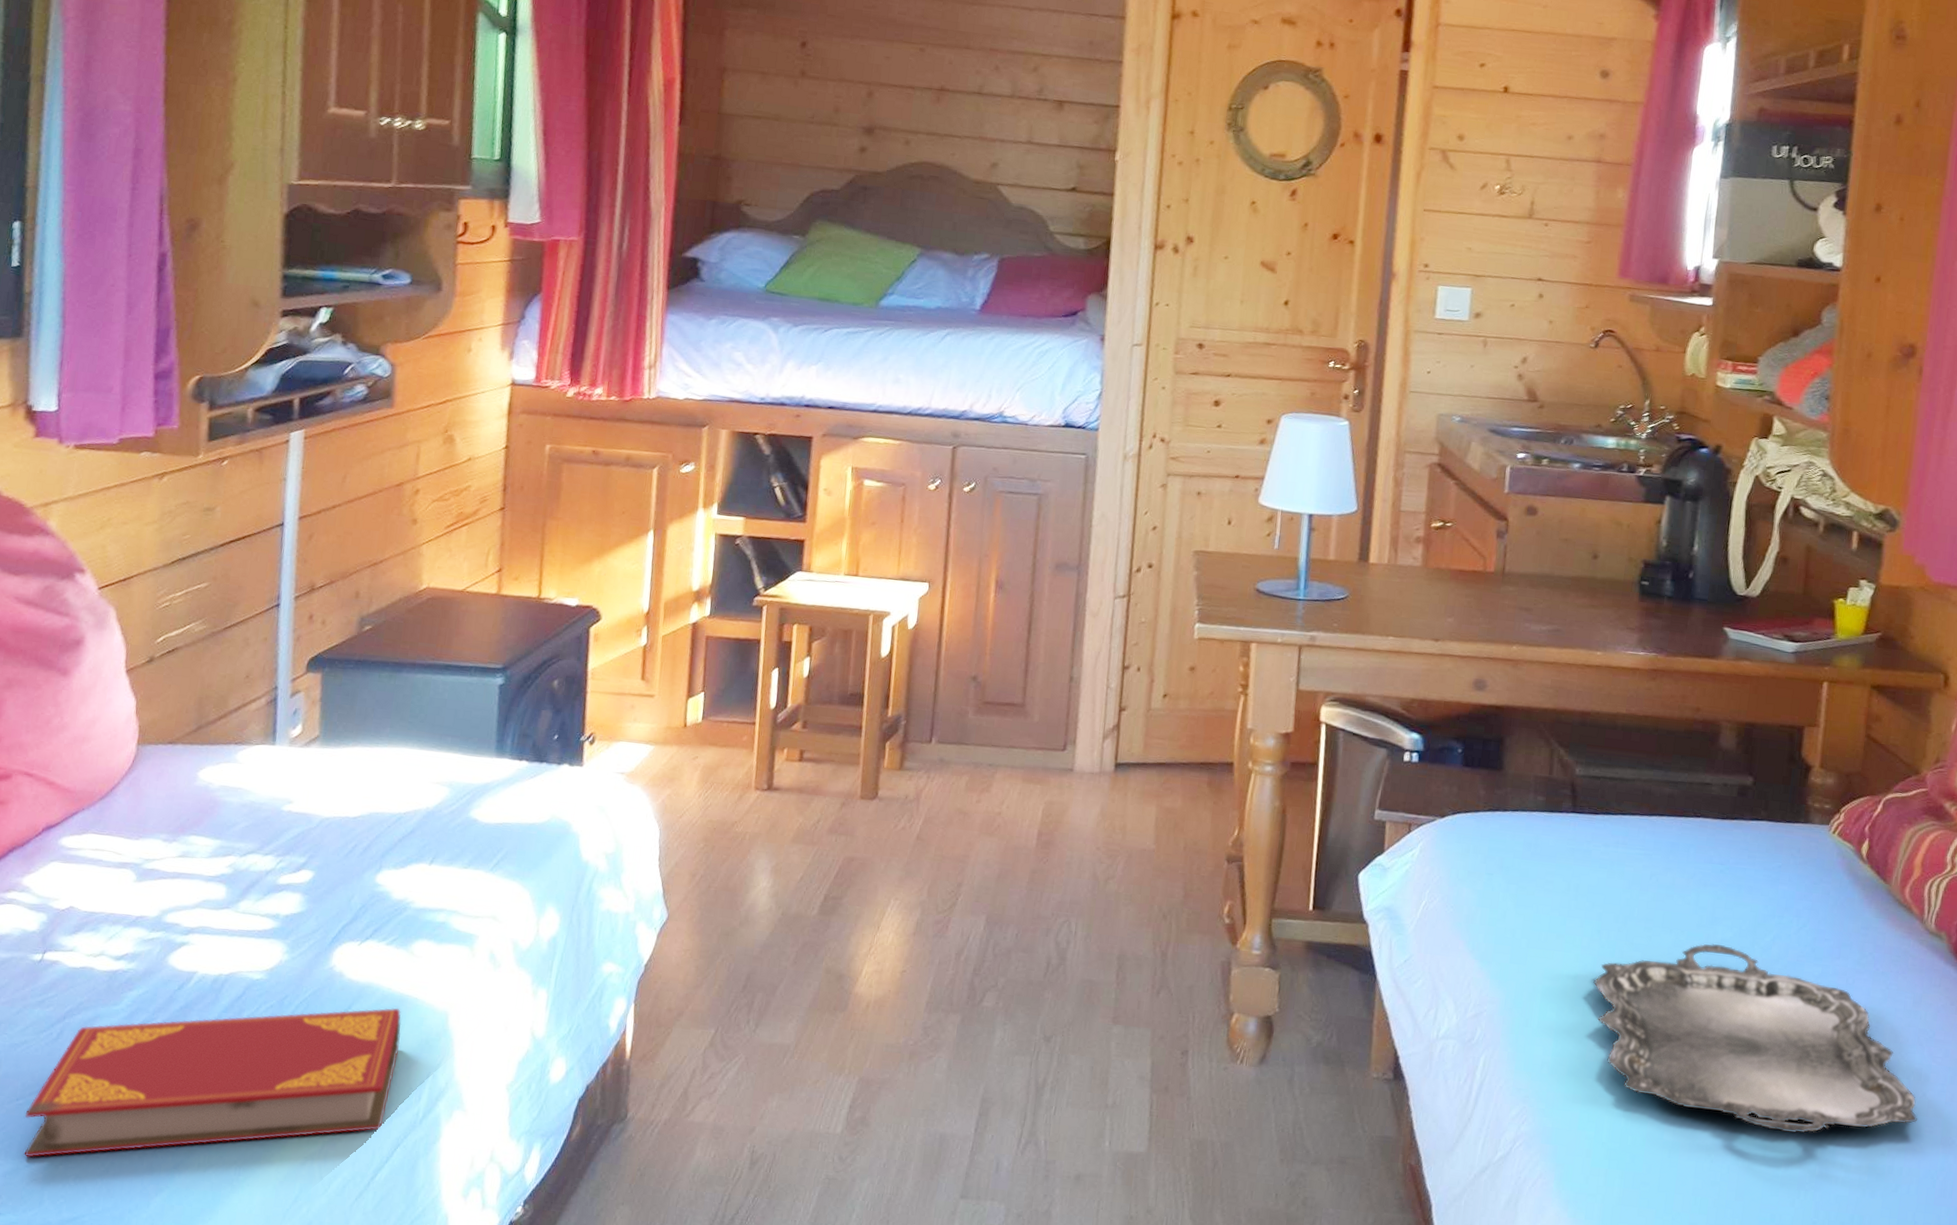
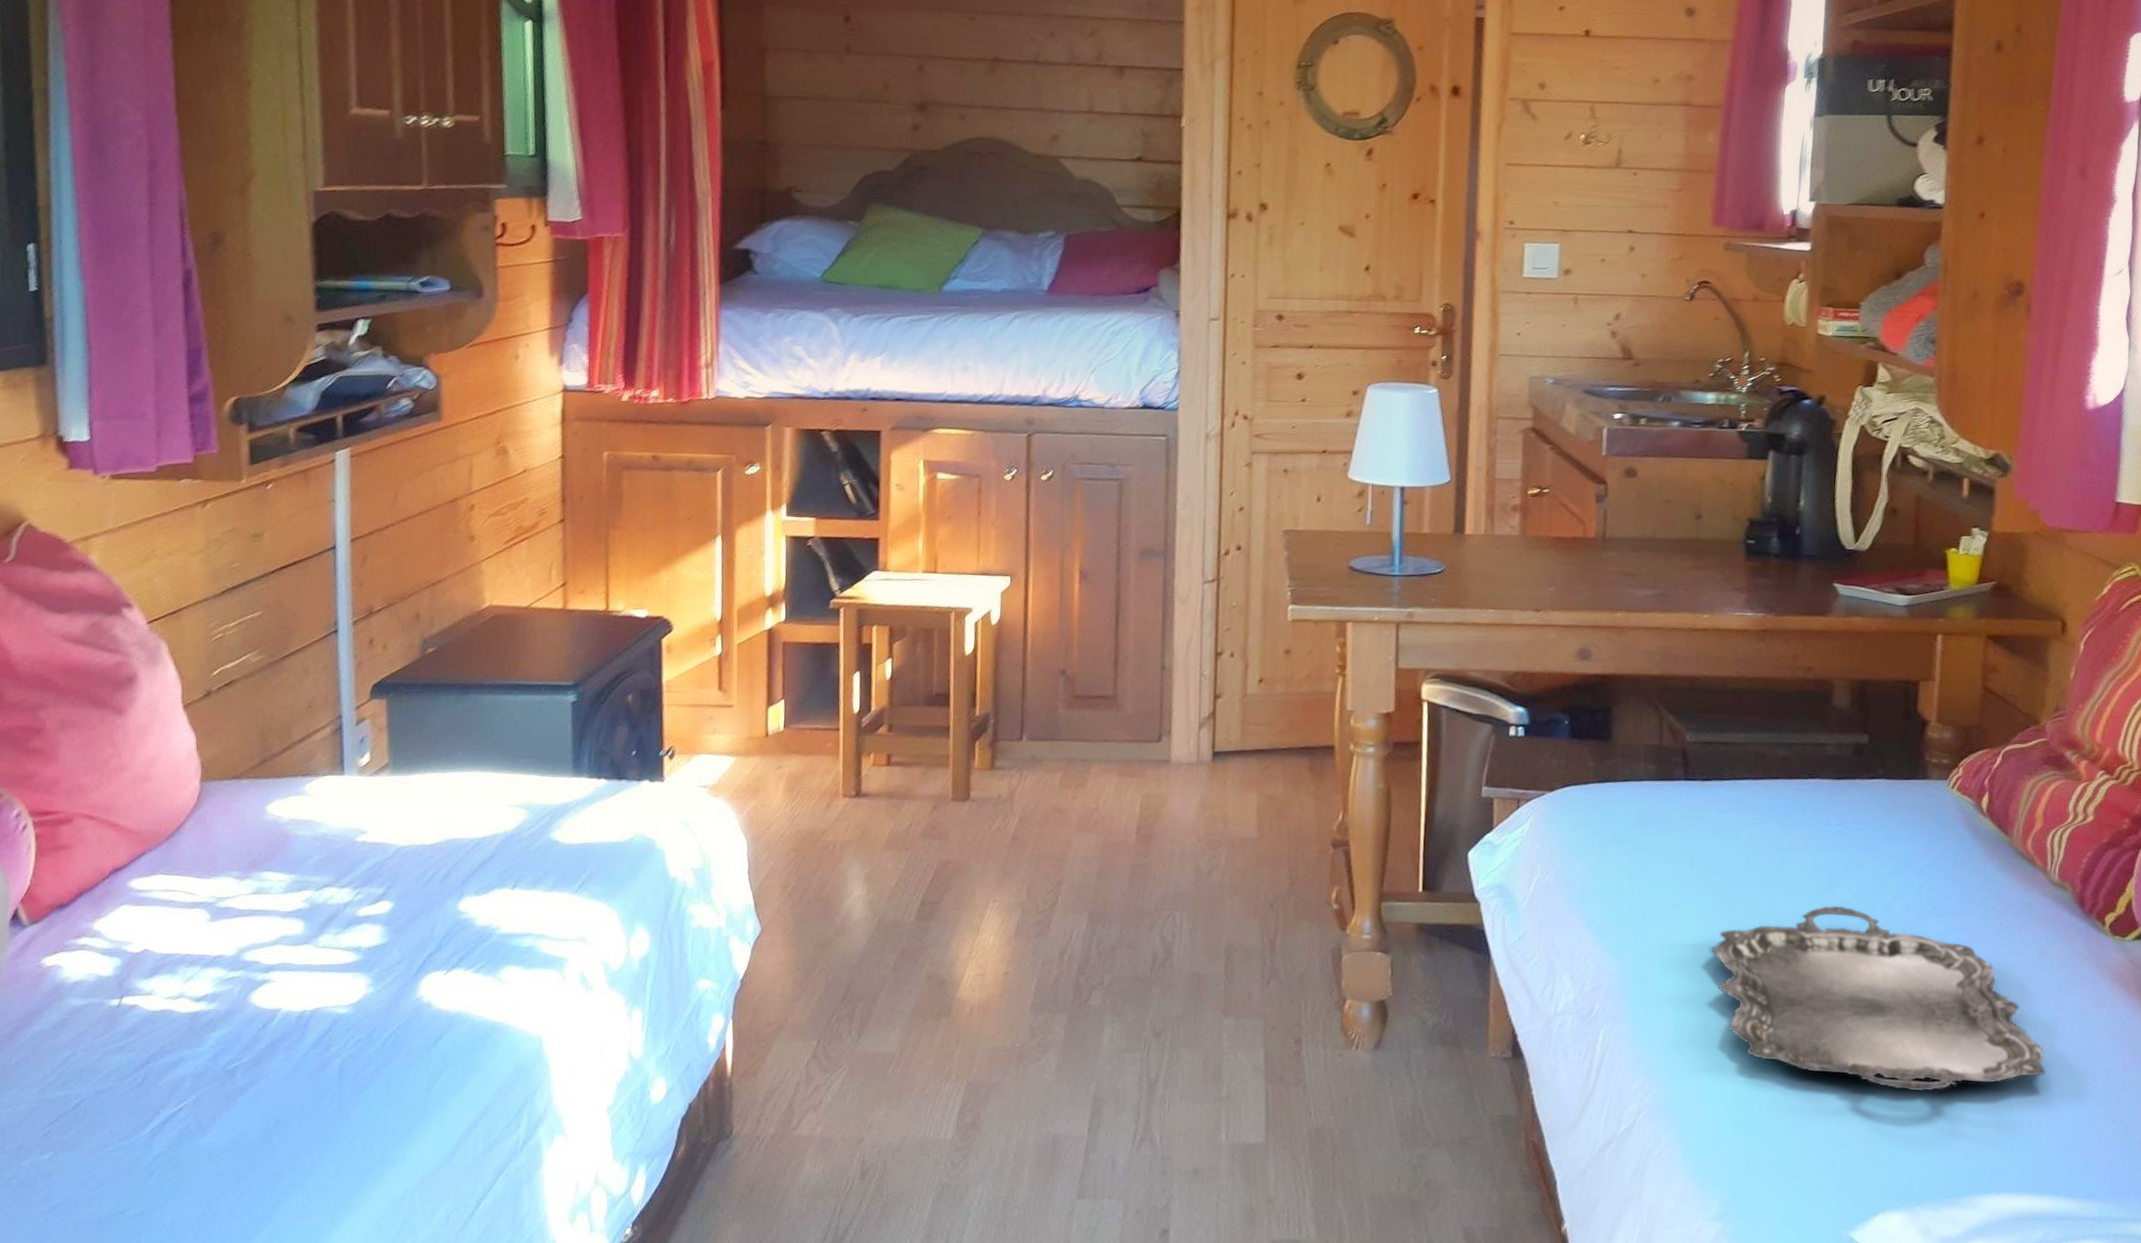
hardback book: present [24,1007,402,1158] -> none [115,1035,495,1204]

